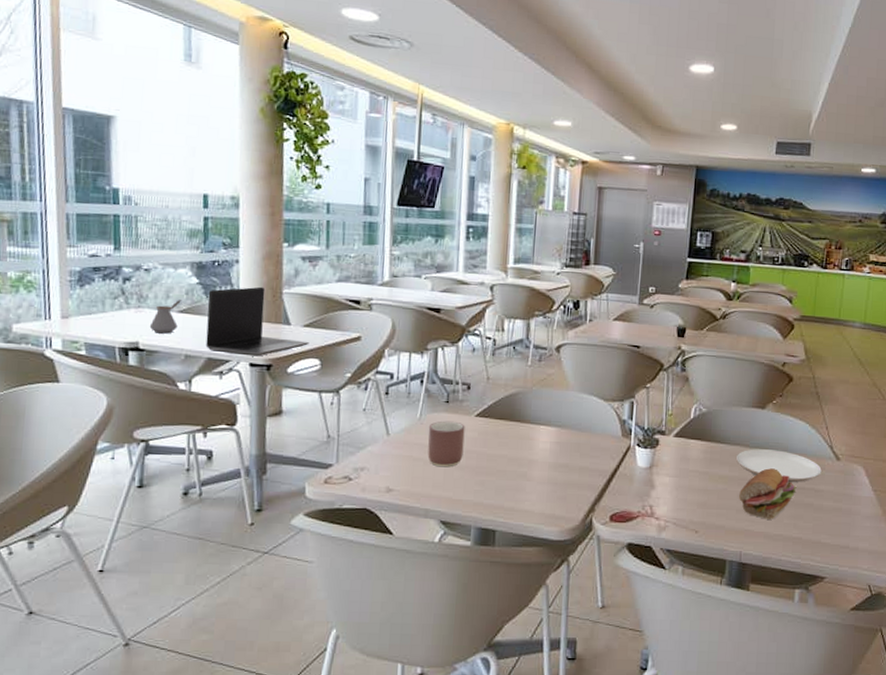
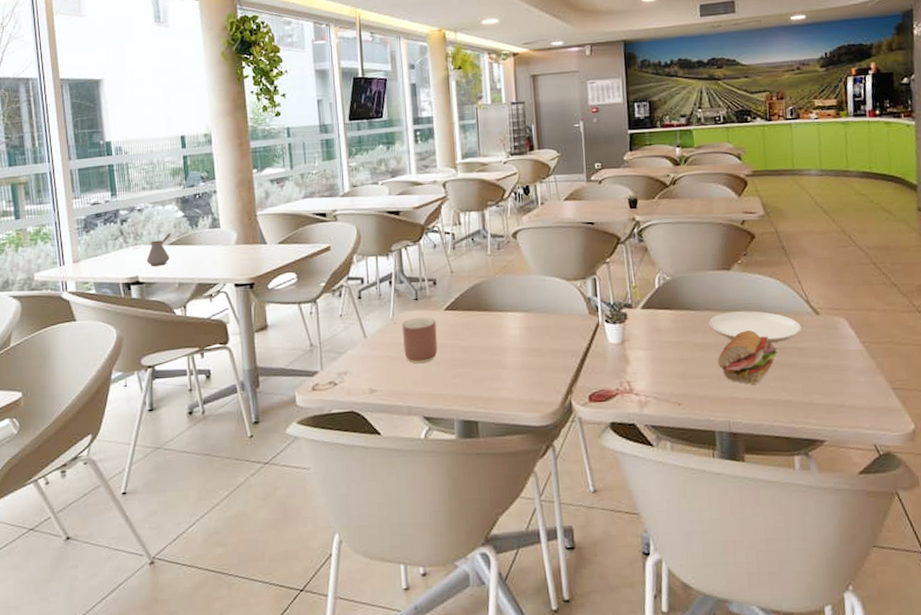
laptop computer: present [205,286,309,357] -> none [193,212,285,278]

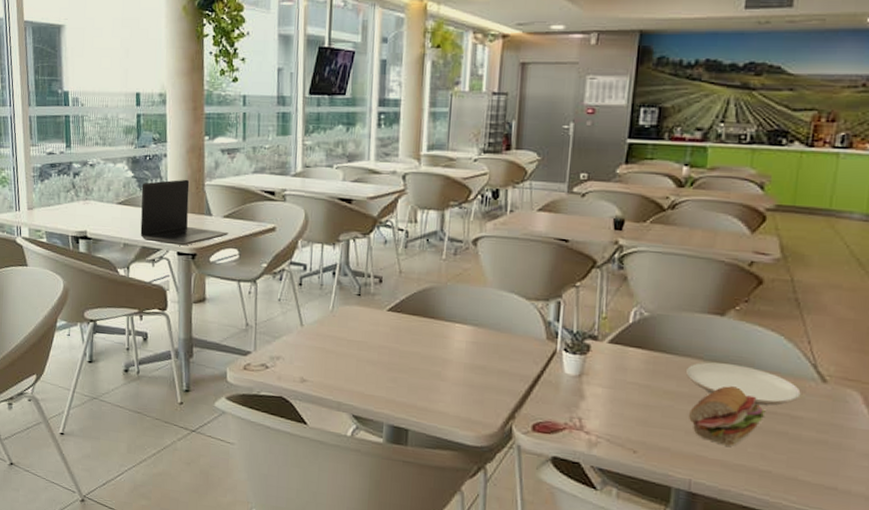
coffee pot: present [146,233,173,266] -> none [95,192,122,224]
laptop computer: none [193,212,285,278] -> present [140,179,229,246]
mug: present [401,317,438,364] -> none [340,314,377,362]

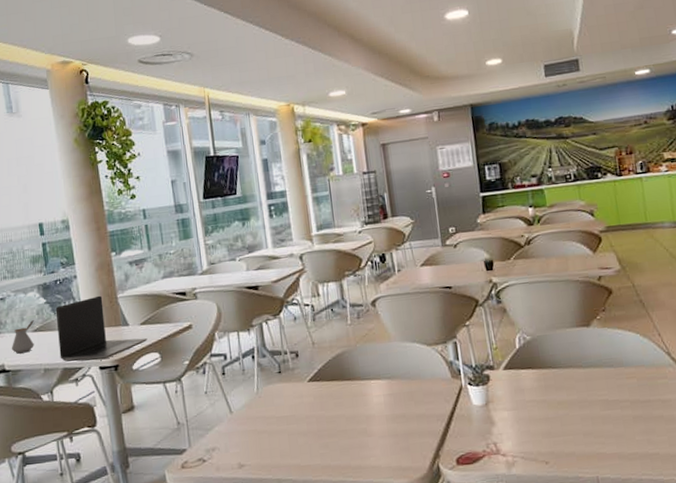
coffee pot: none [95,192,122,224] -> present [11,320,36,354]
plate: present [686,362,801,405] -> none [571,365,664,396]
sandwich: present [689,386,766,446] -> none [582,385,642,439]

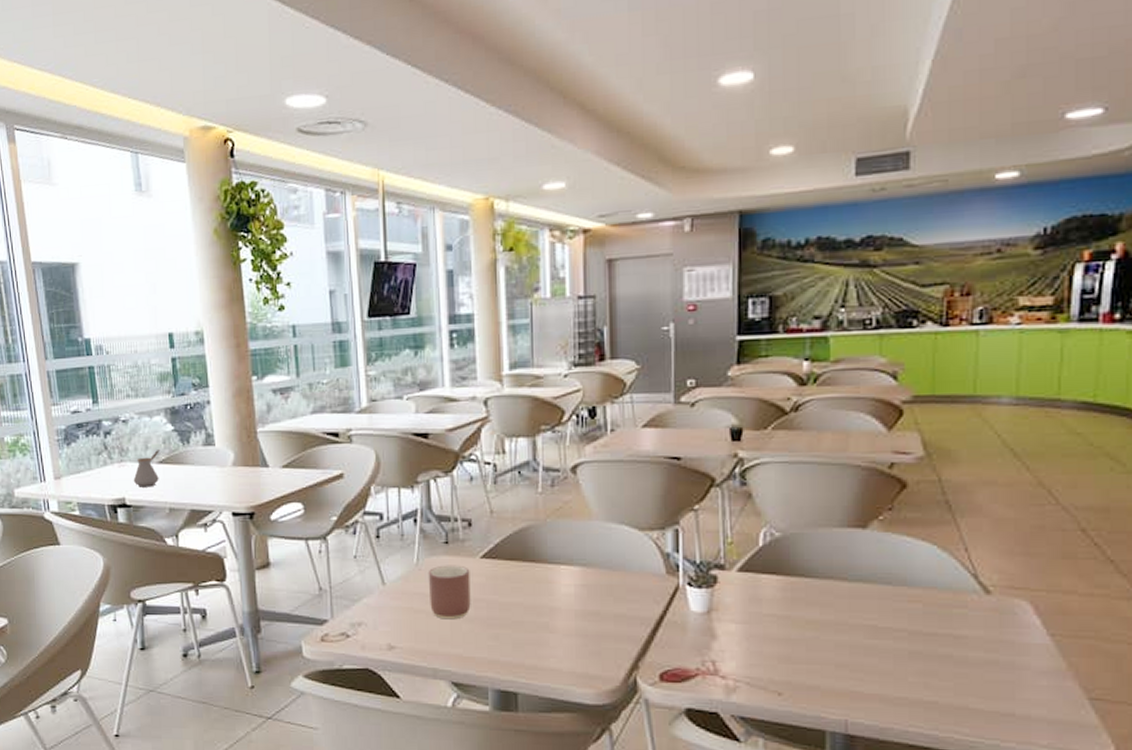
laptop computer: present [55,295,148,362] -> none [184,427,290,505]
mug: none [266,389,304,436] -> present [428,565,471,620]

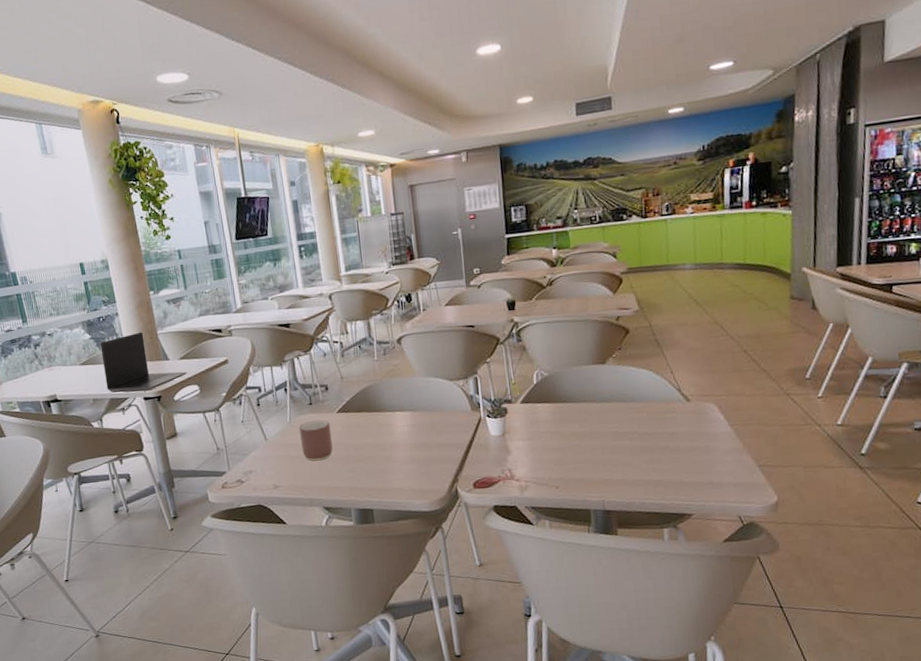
coffee pot: present [133,450,162,487] -> none [61,354,83,385]
laptop computer: none [184,427,290,505] -> present [100,332,187,393]

